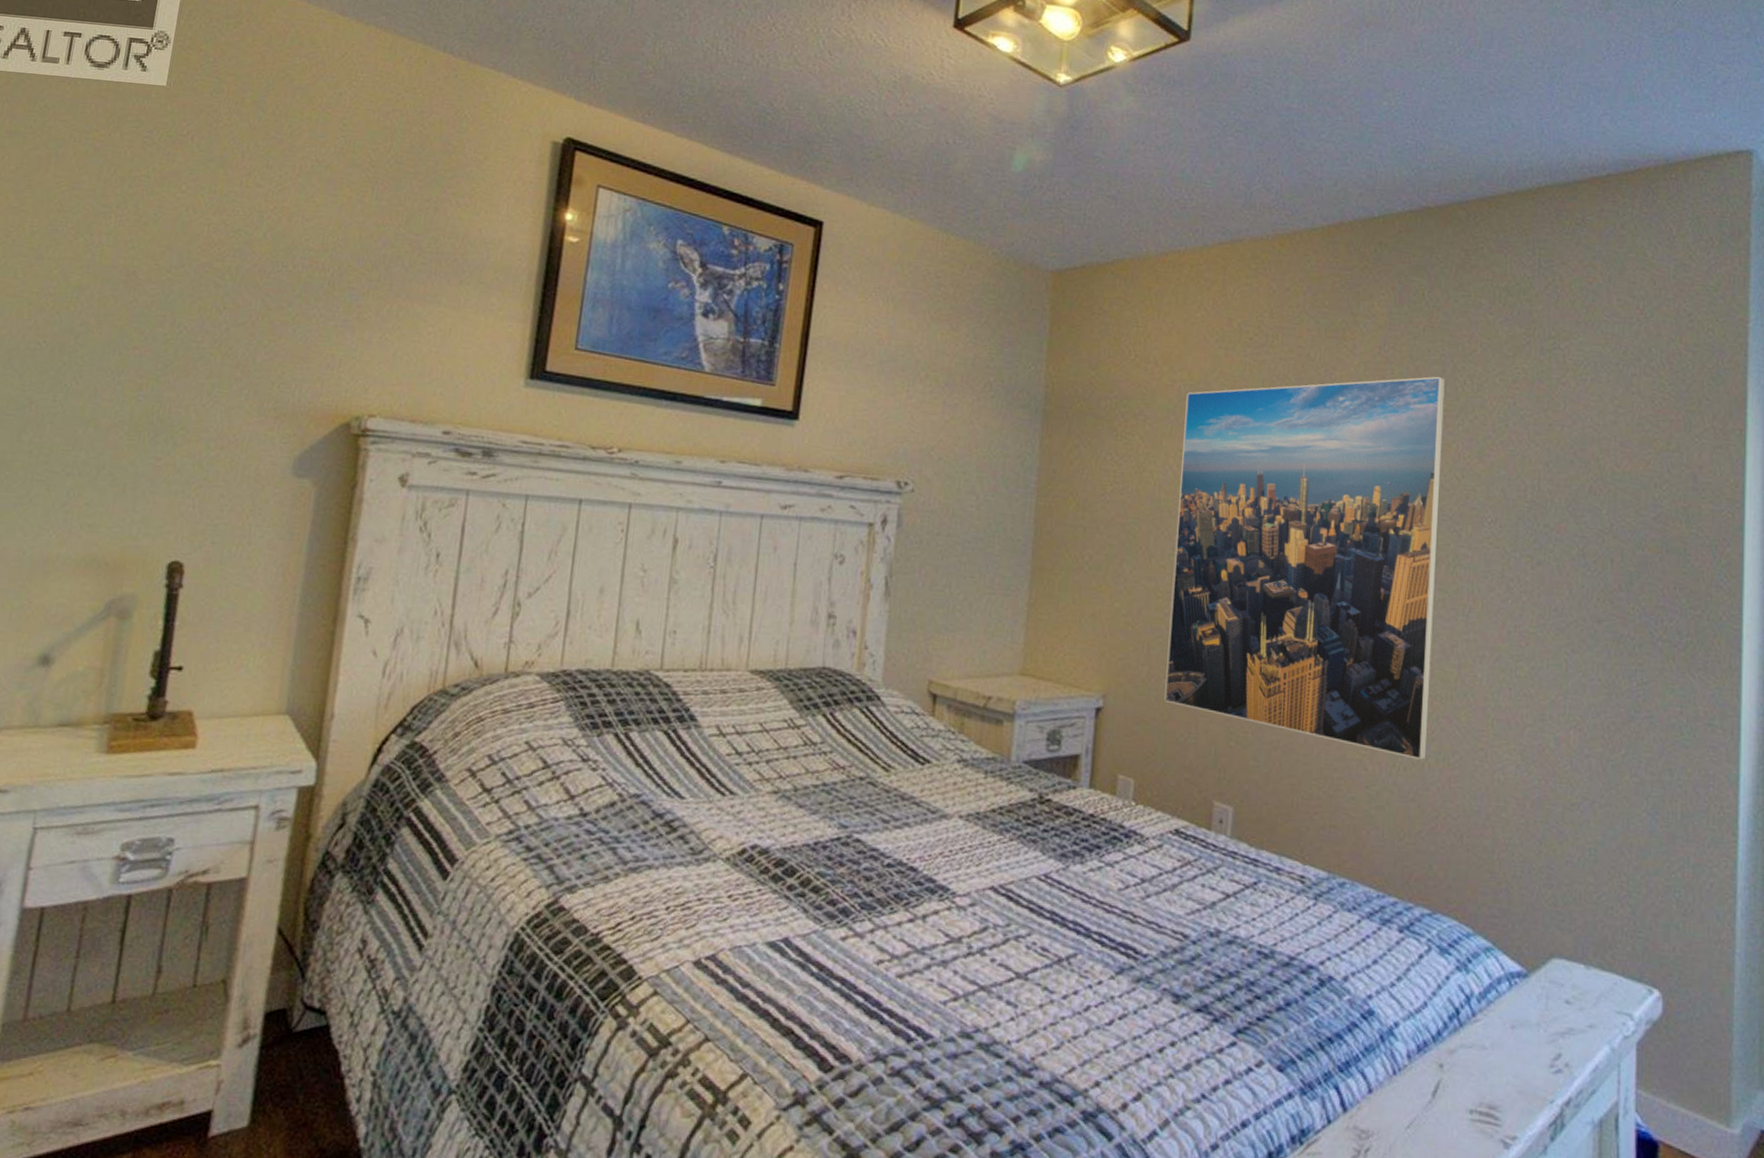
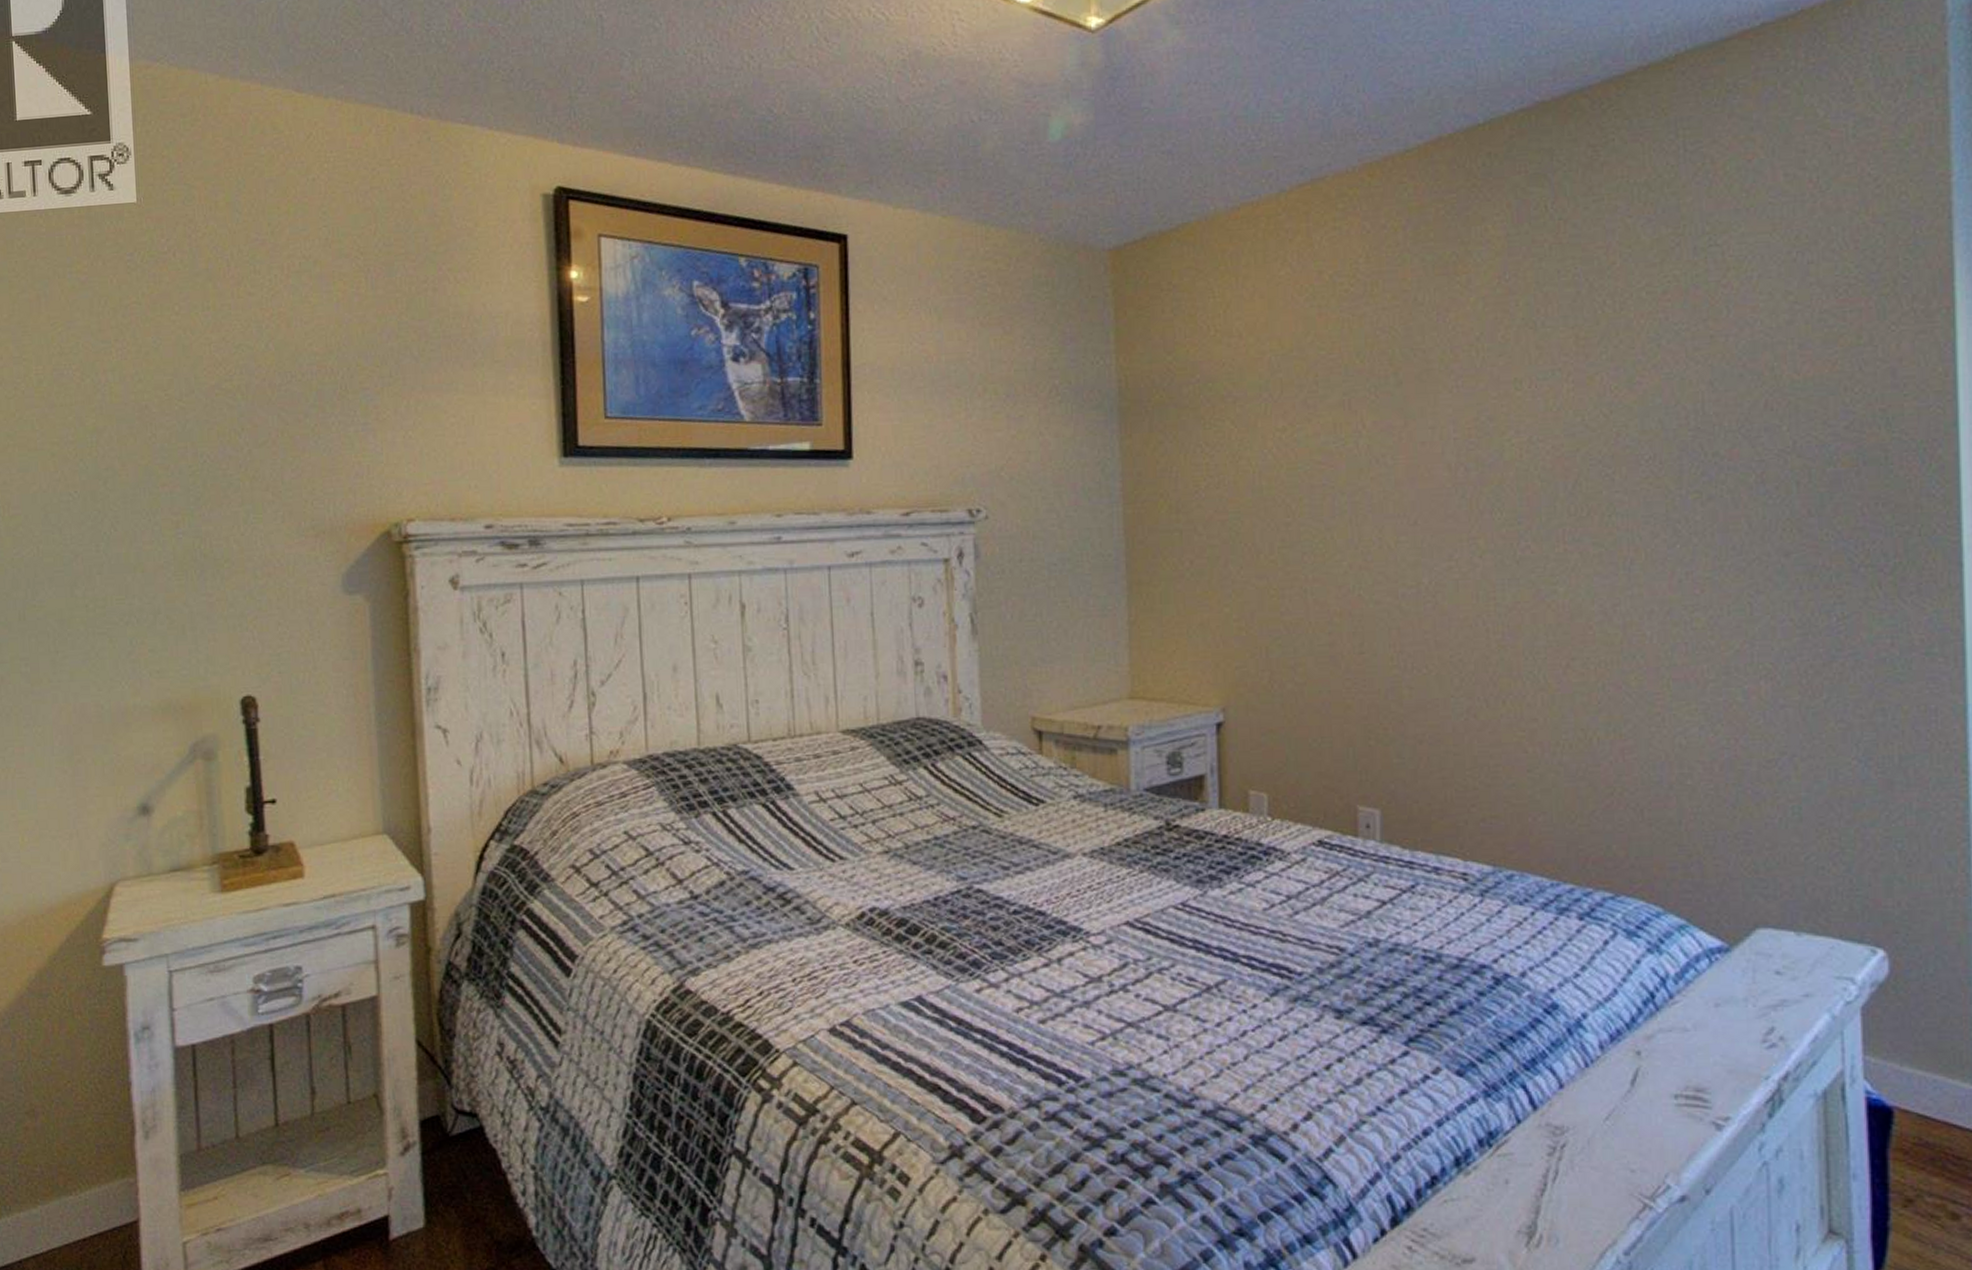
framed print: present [1164,376,1445,760] -> none [1279,300,1594,734]

